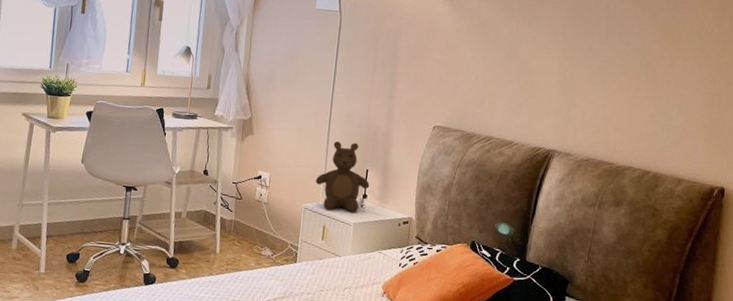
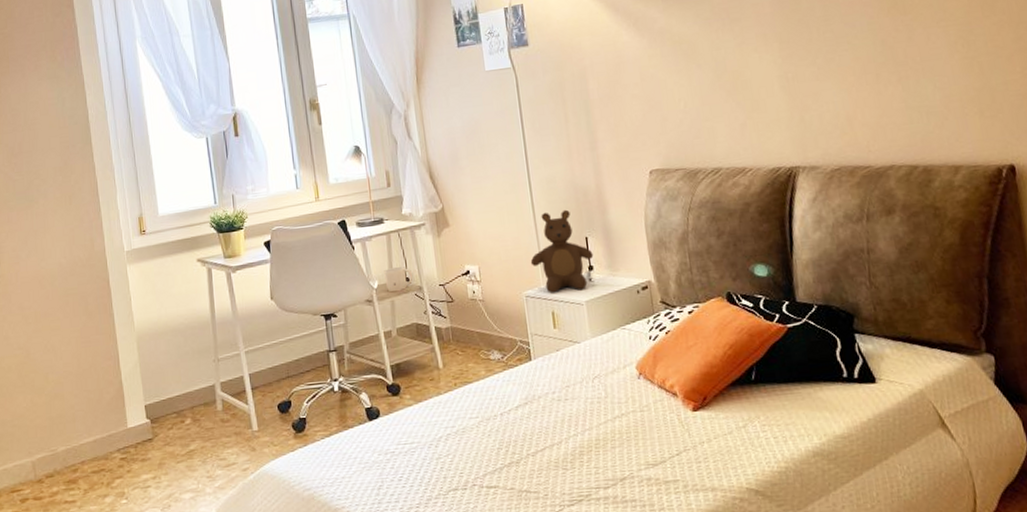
mug: none [186,158,212,181] -> present [384,267,414,293]

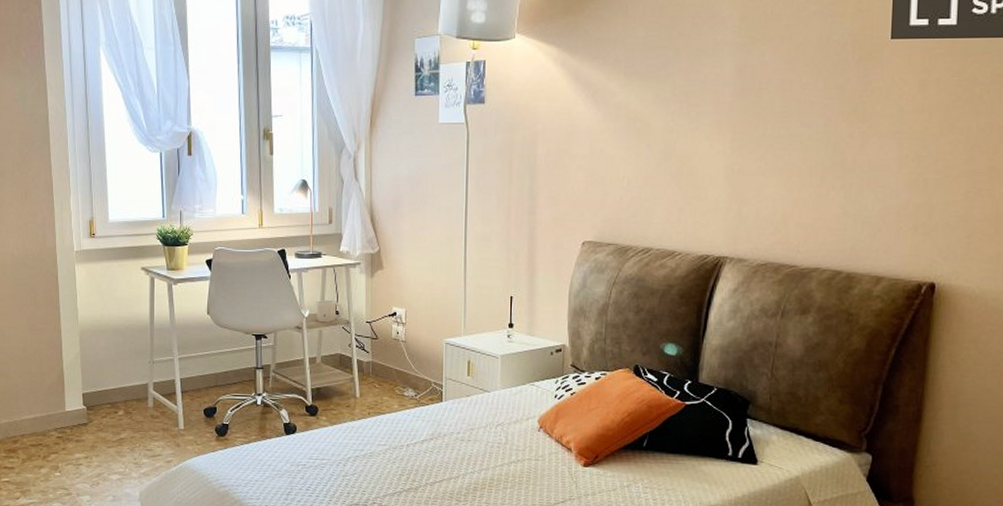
teddy bear: present [530,209,594,294] -> none [455,267,516,345]

